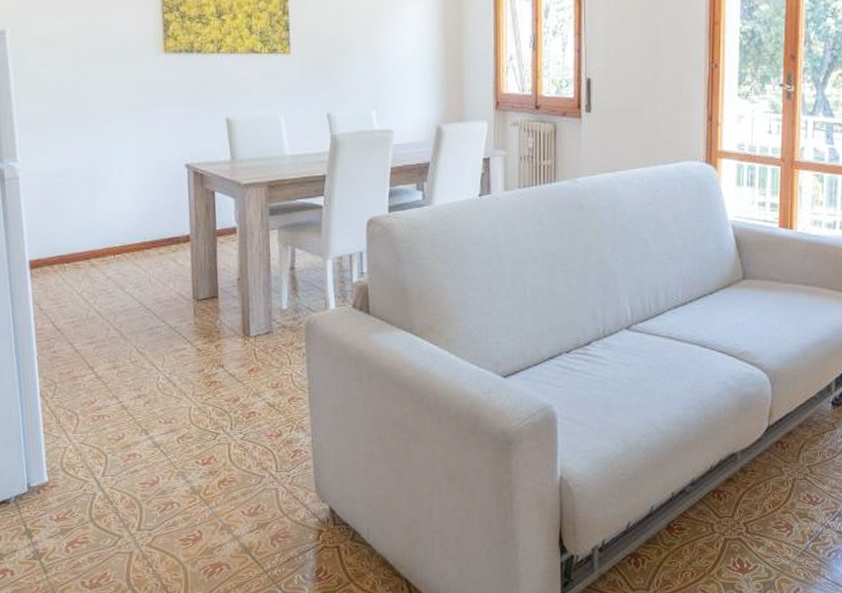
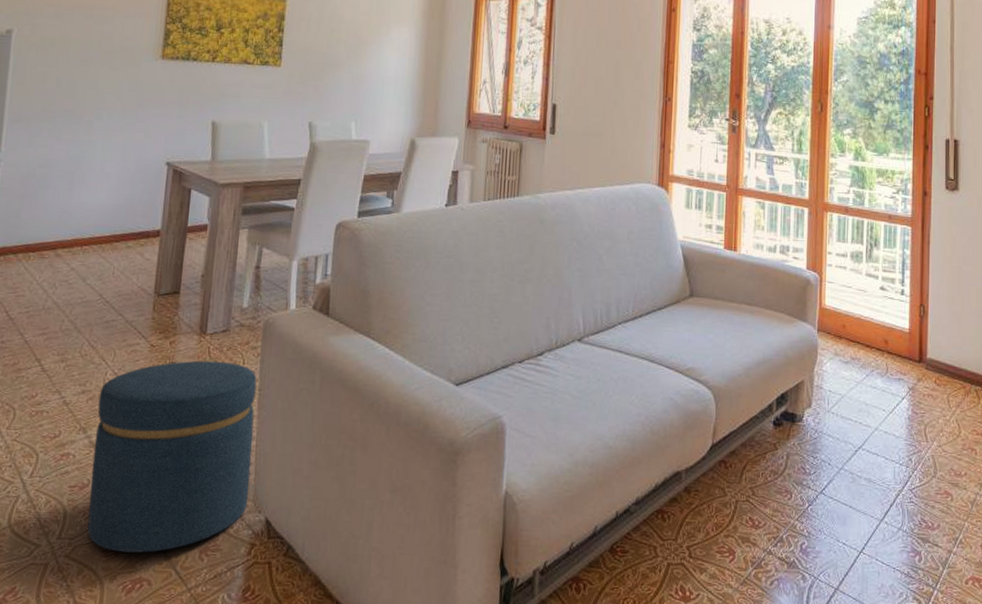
ottoman: none [155,362,311,541] -> present [87,360,257,553]

